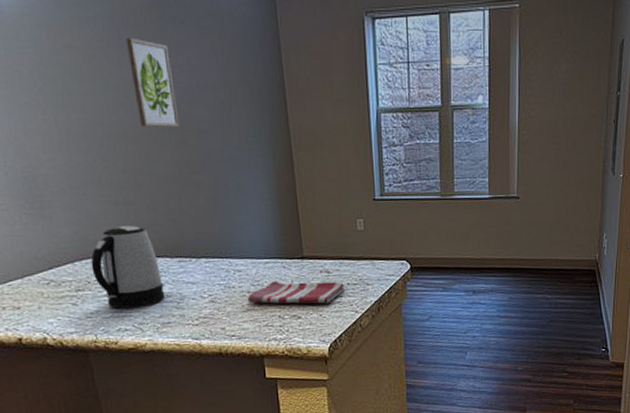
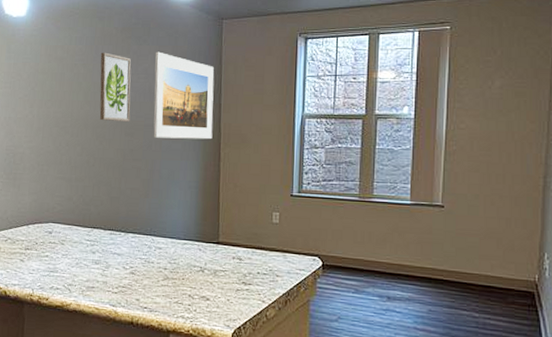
kettle: present [91,226,166,308] -> none [41,199,94,270]
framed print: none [197,36,282,145] -> present [153,51,214,140]
dish towel: present [248,281,345,304] -> none [164,261,254,289]

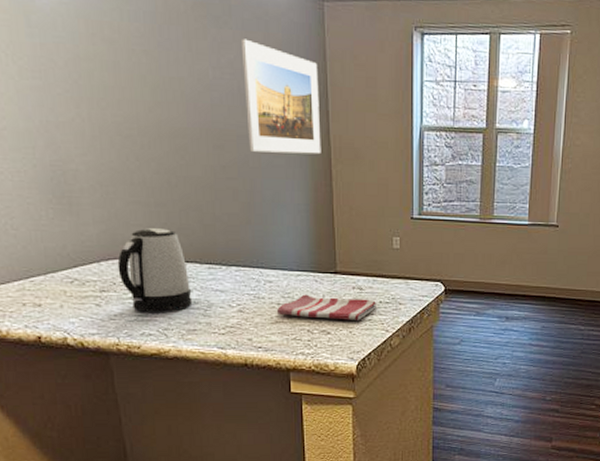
kettle: none [41,199,94,270] -> present [117,228,193,312]
wall art: present [99,52,131,121] -> none [166,35,218,130]
dish towel: none [164,261,254,289] -> present [277,294,376,320]

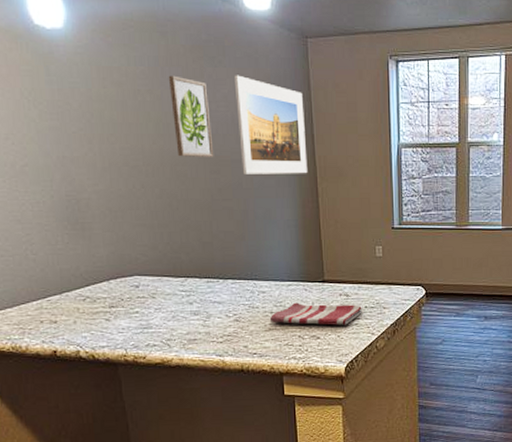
kettle: present [117,228,193,312] -> none [125,248,193,325]
wall art: none [166,35,218,130] -> present [168,75,214,157]

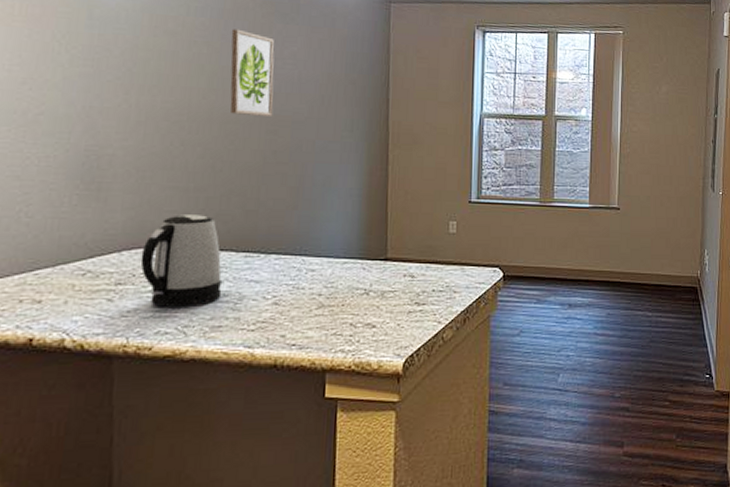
kettle: none [125,248,193,325] -> present [140,214,222,307]
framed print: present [233,75,308,174] -> none [303,33,381,140]
dish towel: present [270,302,362,325] -> none [318,283,429,312]

